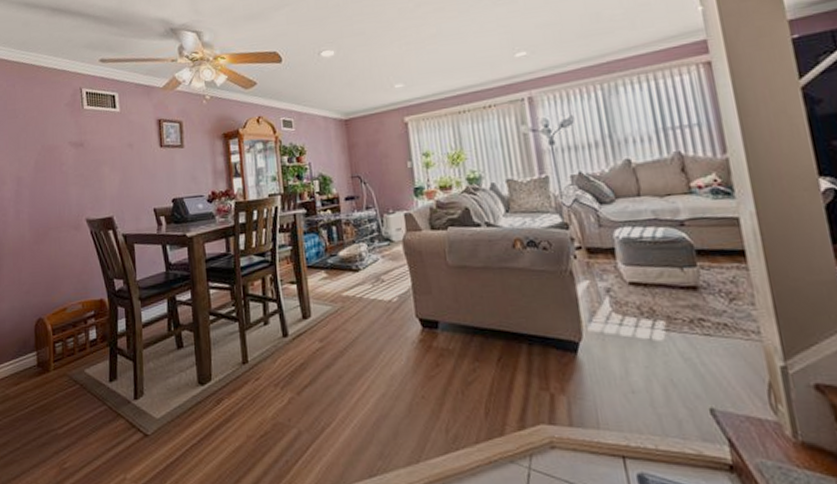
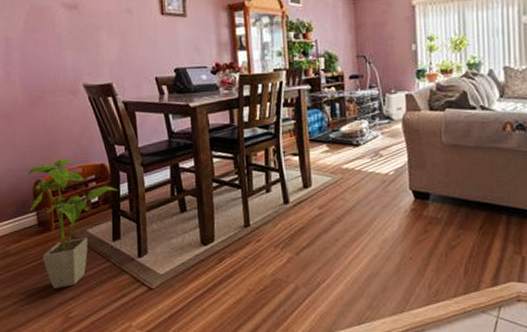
house plant: none [30,294,116,435] -> present [27,158,118,288]

